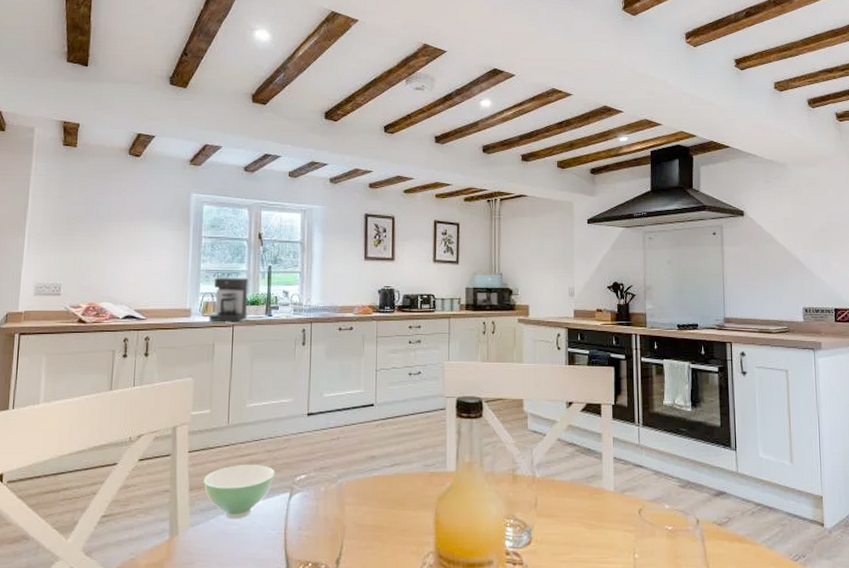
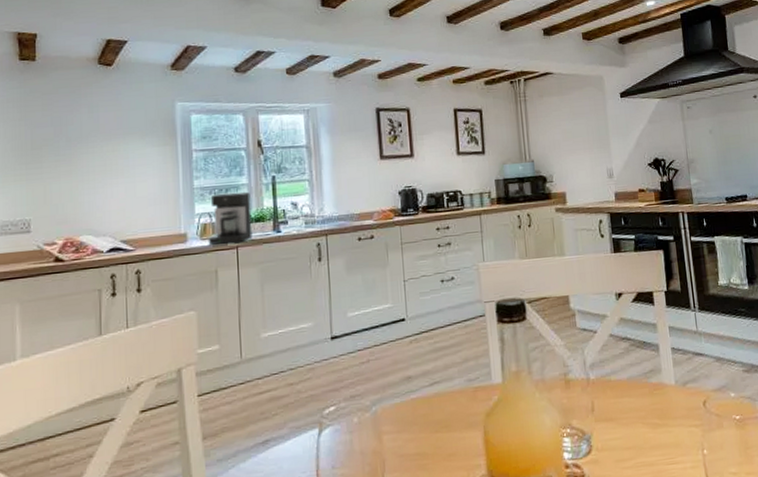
bowl: present [203,464,275,519] -> none [218,400,300,467]

